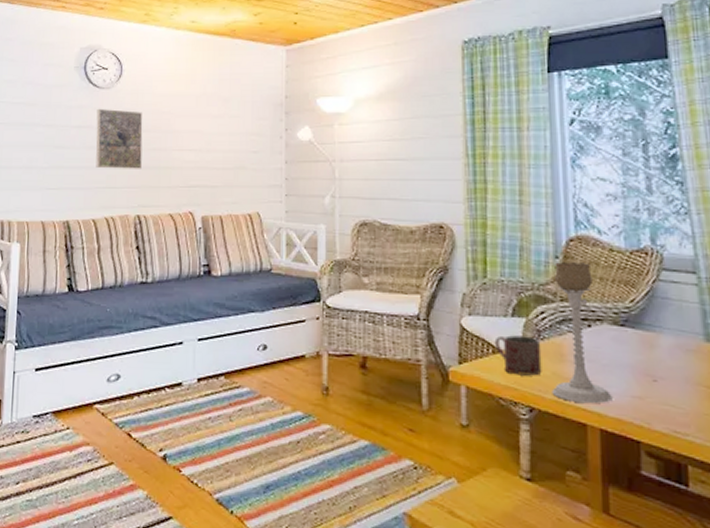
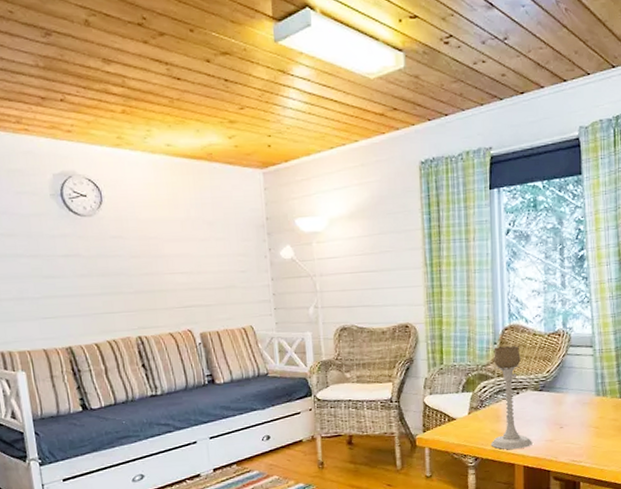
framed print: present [96,108,143,169] -> none [82,236,136,296]
mug: present [494,335,542,376] -> none [449,405,484,435]

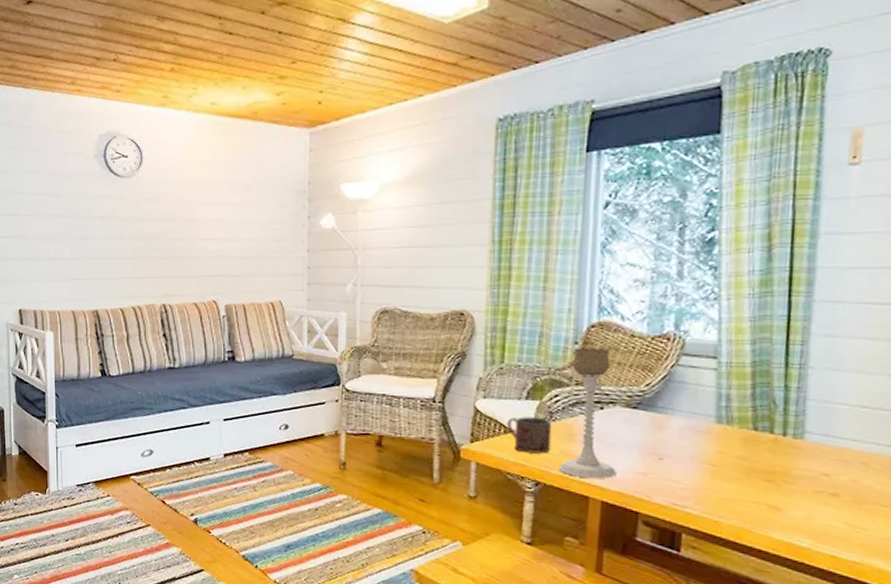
mug: none [449,405,484,435] -> present [506,417,552,454]

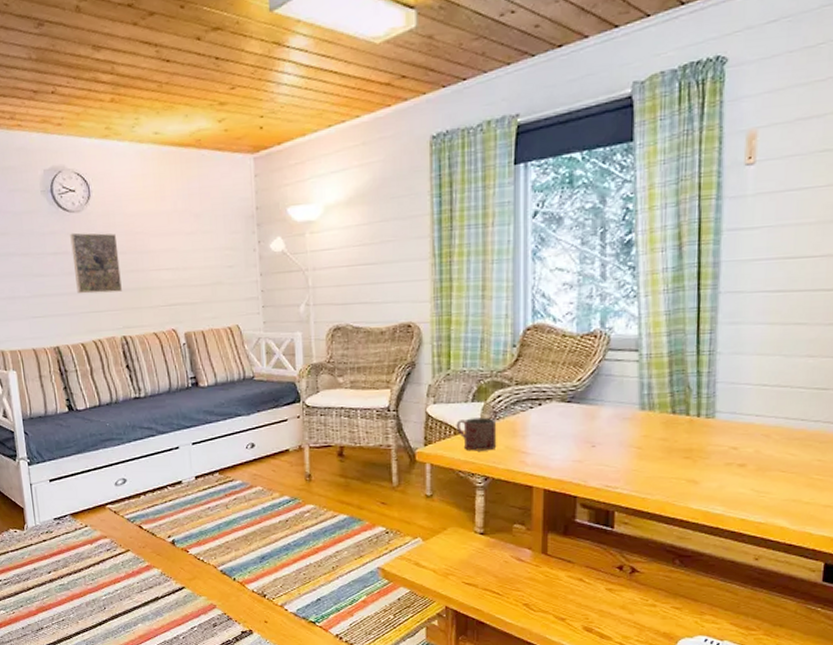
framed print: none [119,198,165,259] -> present [70,232,122,294]
candle holder: present [558,348,617,479] -> none [504,349,556,470]

